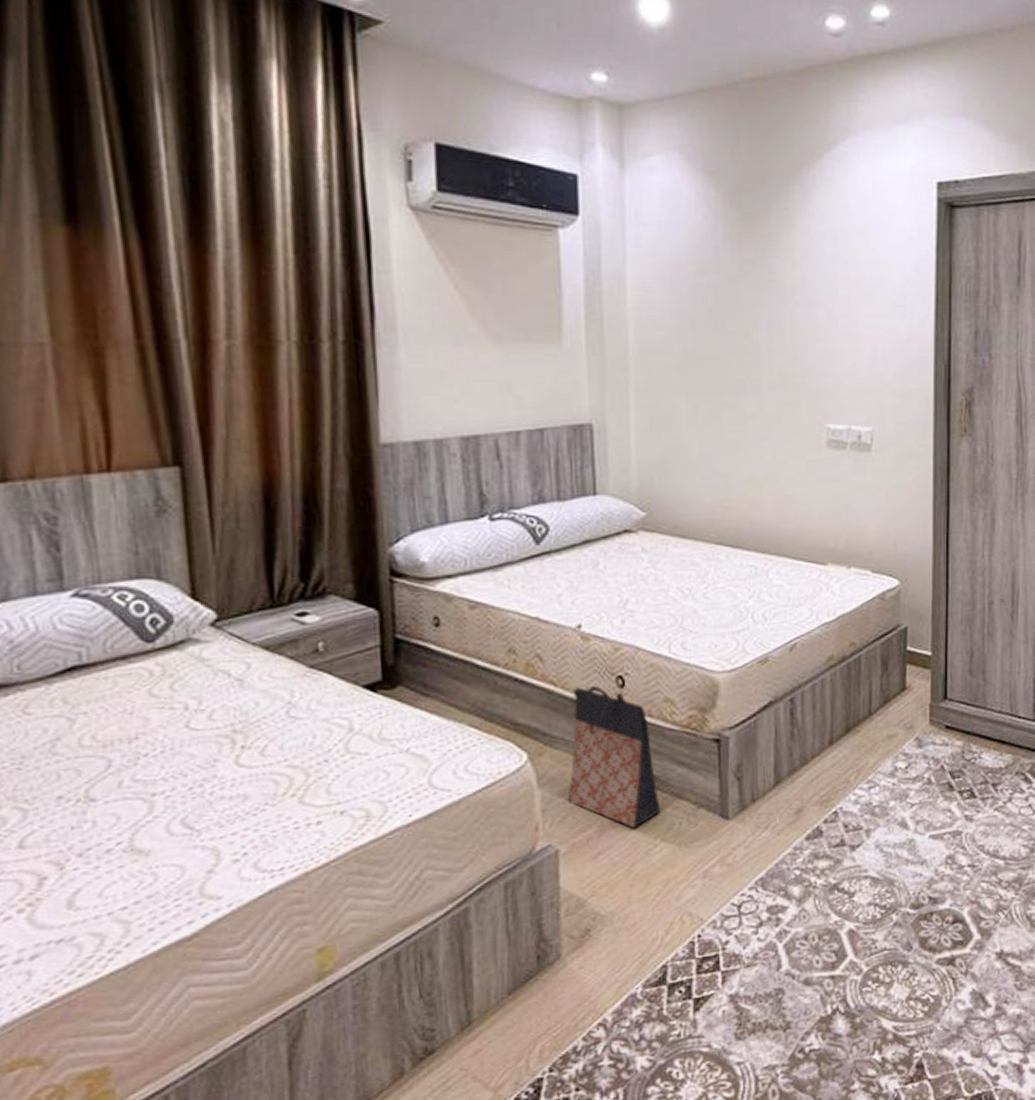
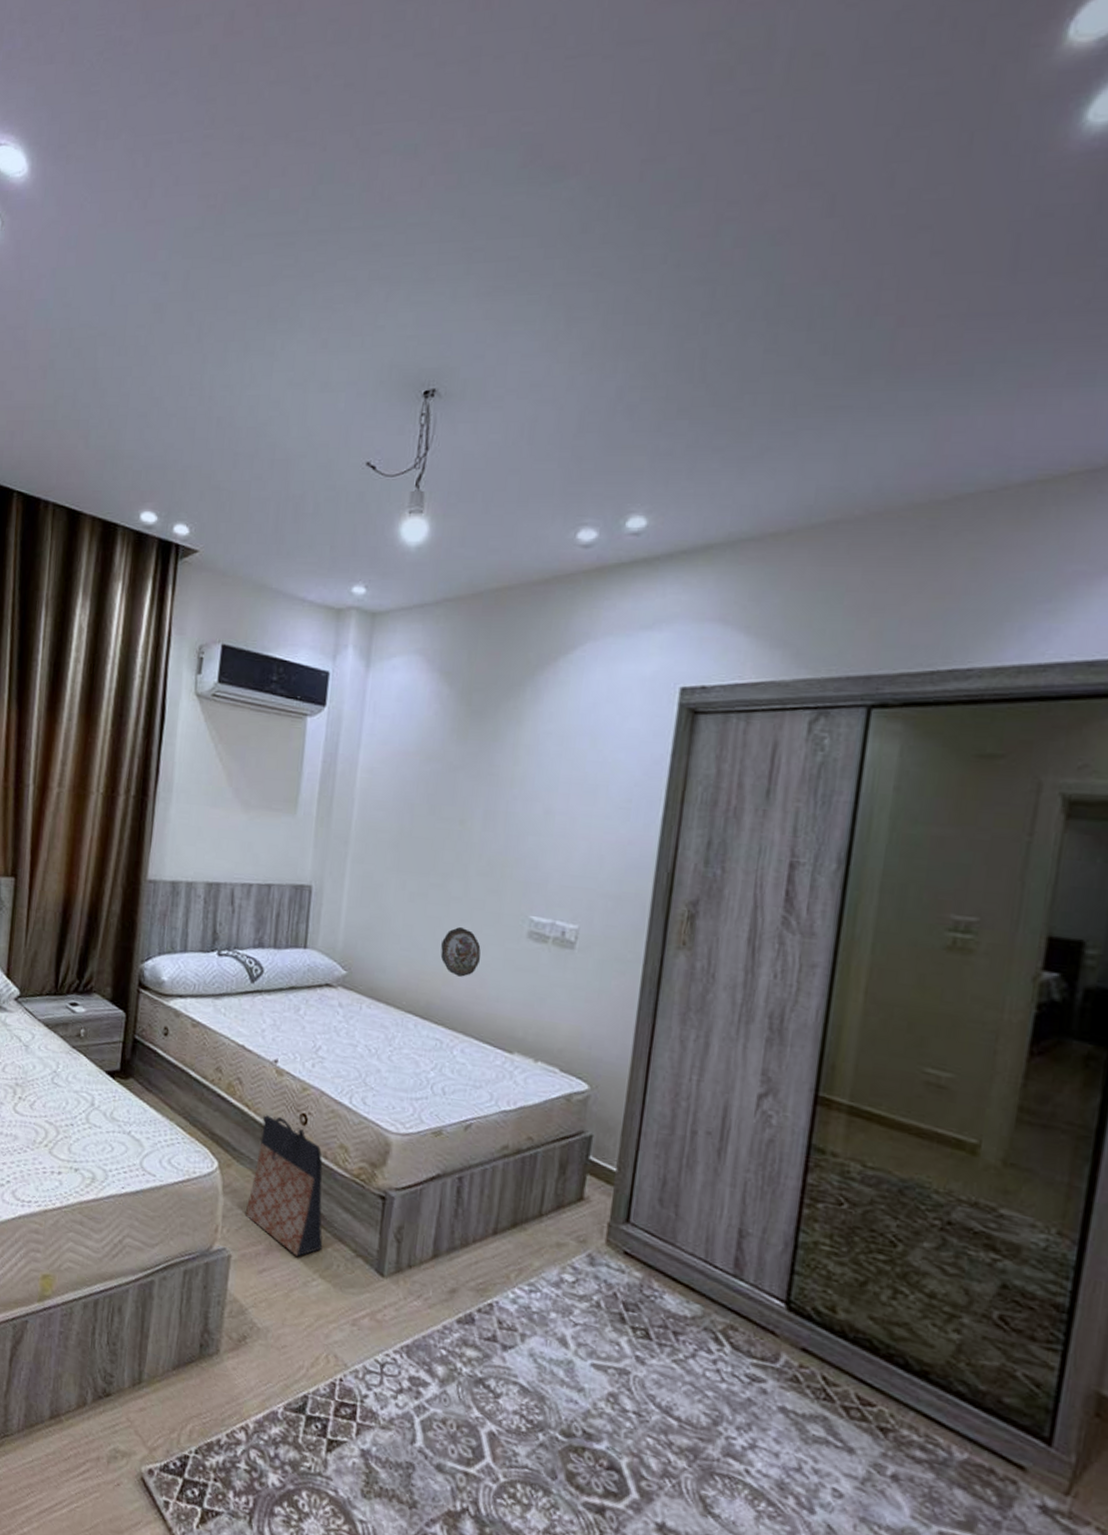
decorative plate: none [743,446,785,497] -> present [440,927,481,977]

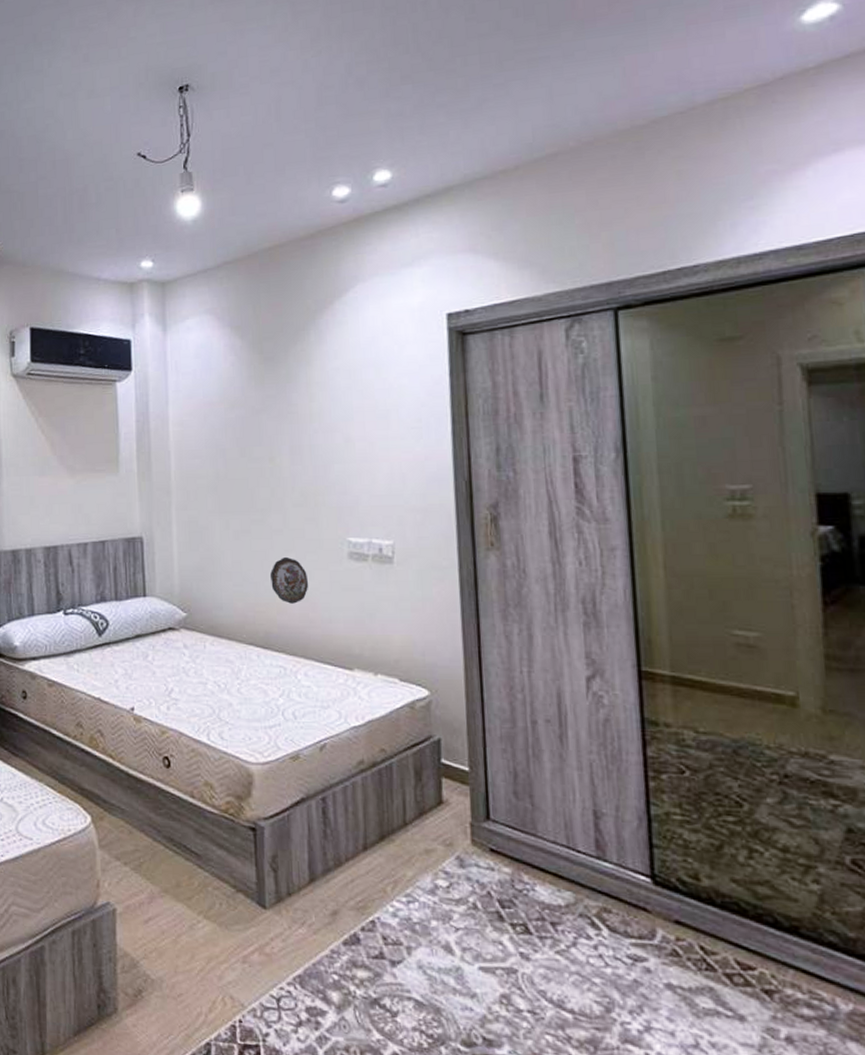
bag: present [245,1114,323,1257] -> none [123,762,203,900]

